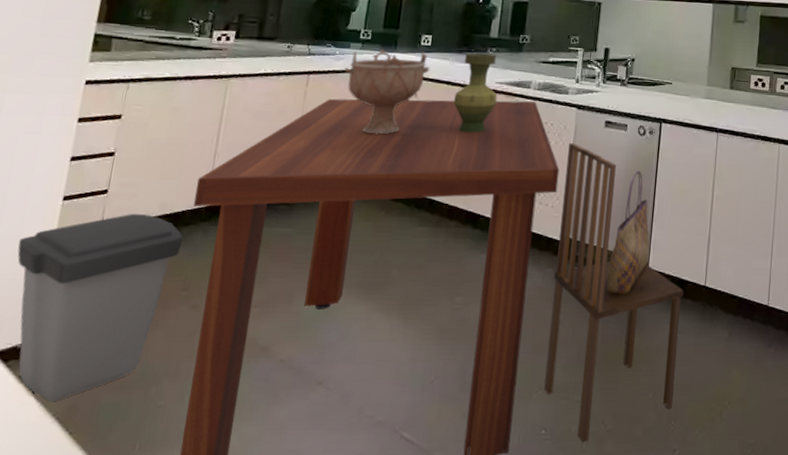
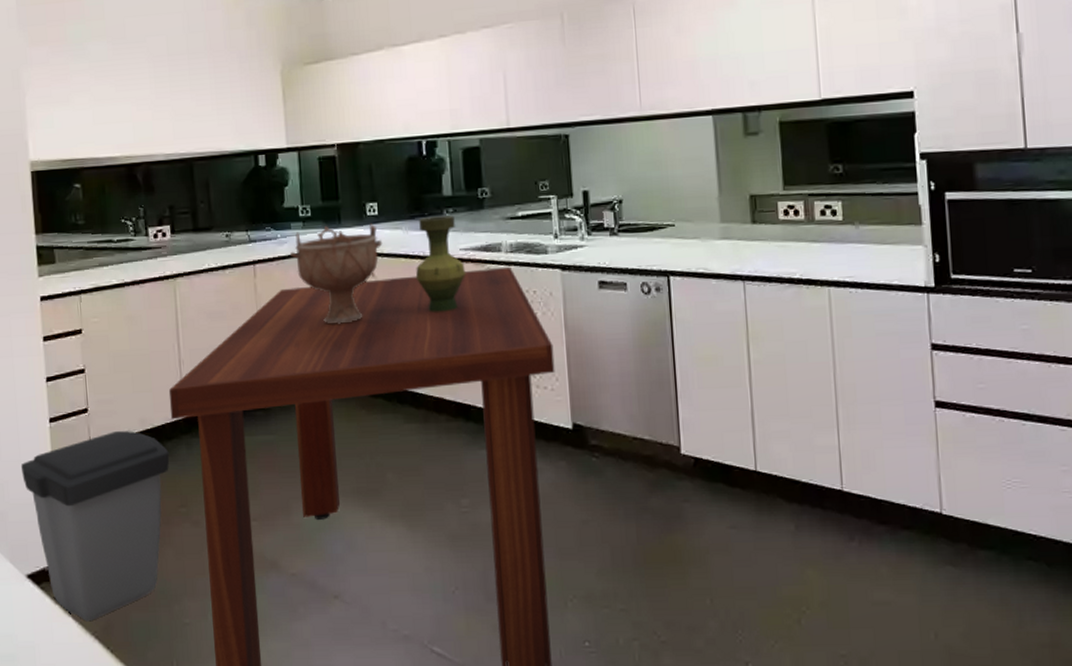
dining chair: present [544,142,684,443] -> none [559,311,736,656]
tote bag: present [606,170,650,294] -> none [631,337,680,486]

